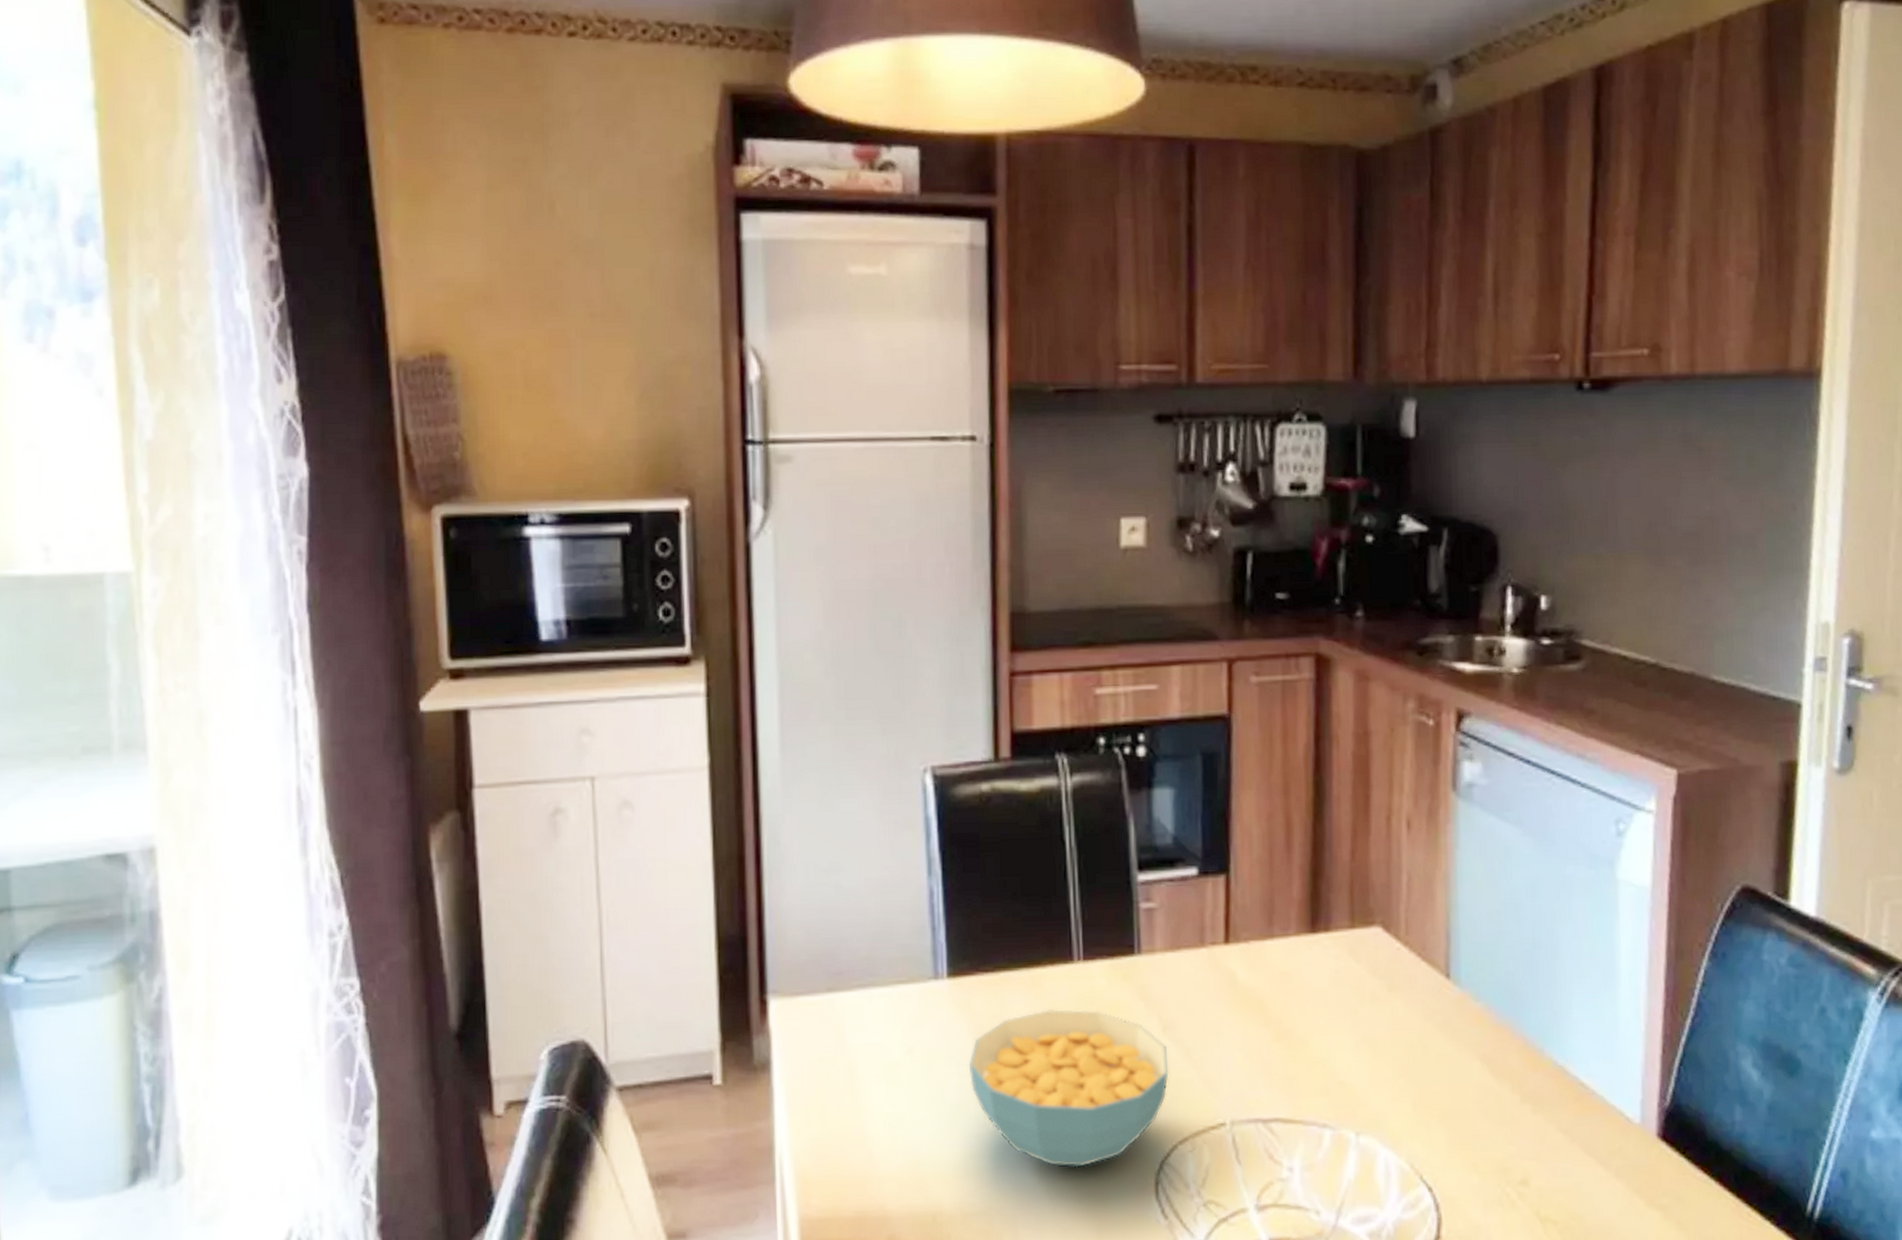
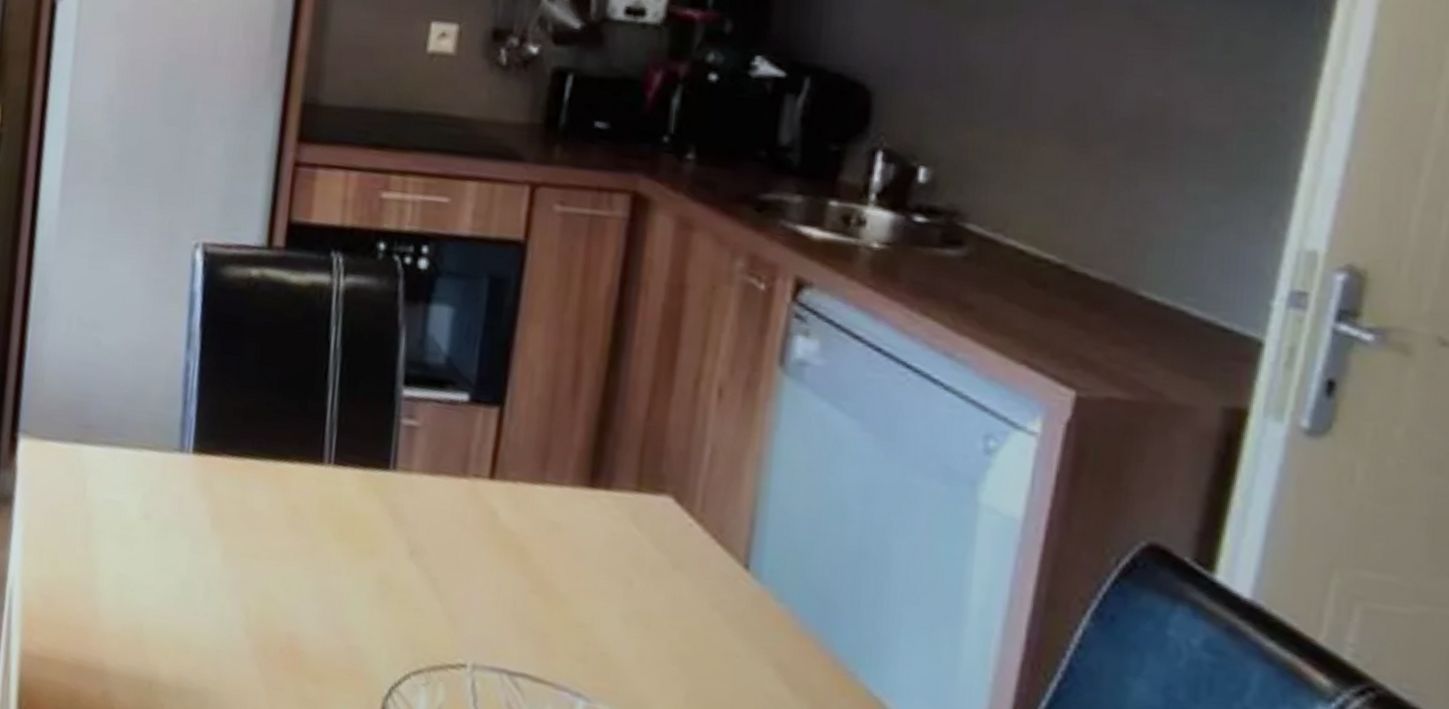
cereal bowl: present [968,1009,1169,1167] -> none [202,505,412,673]

